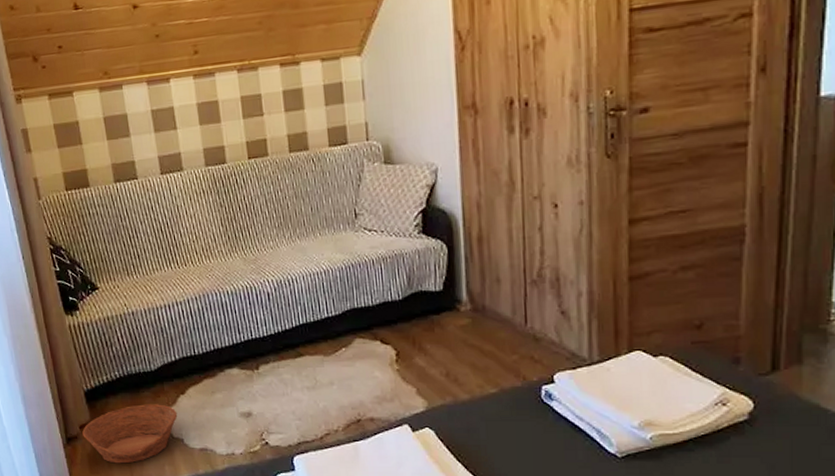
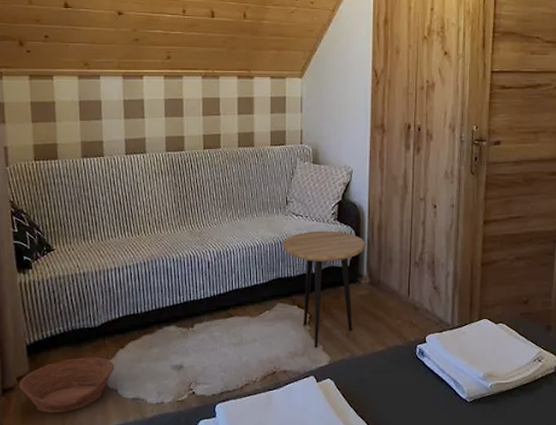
side table: none [355,247,463,391] -> present [282,230,366,348]

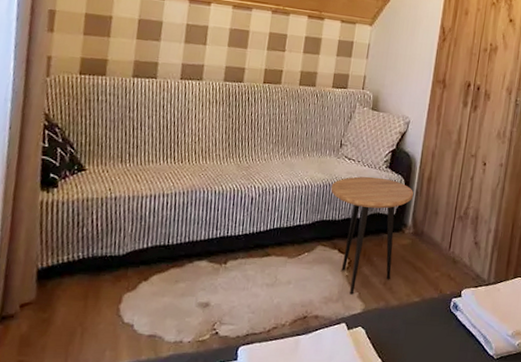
basket: present [19,357,115,414] -> none [21,287,135,347]

